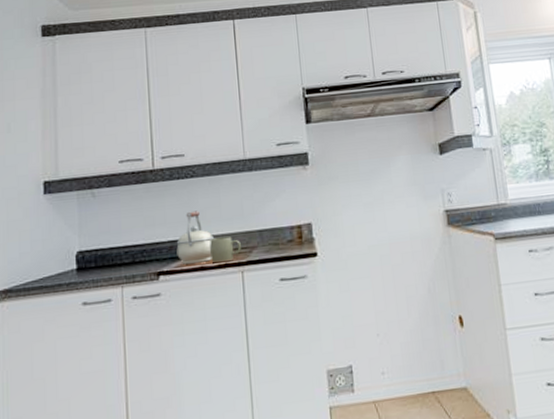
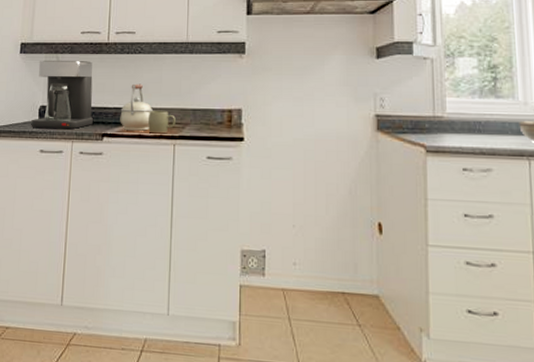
coffee maker: none [67,193,145,279] -> present [31,61,93,130]

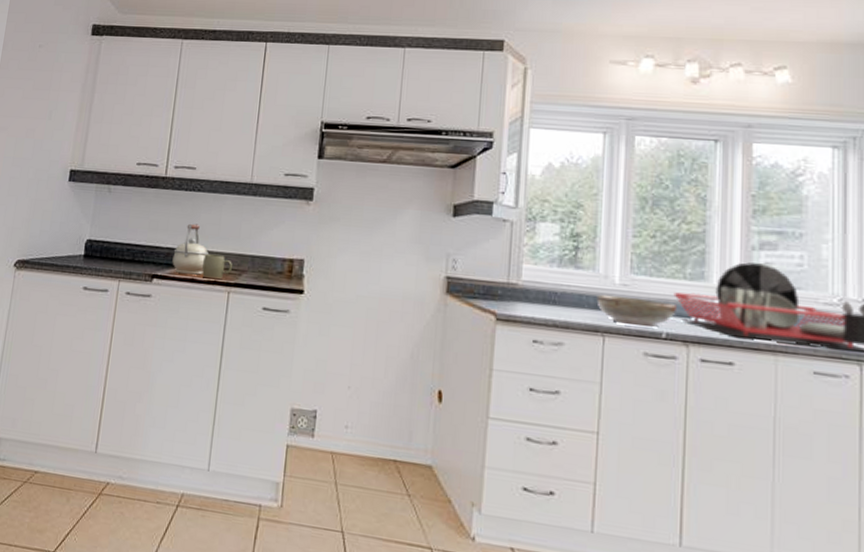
coffee maker: present [31,61,93,130] -> none [75,191,147,268]

